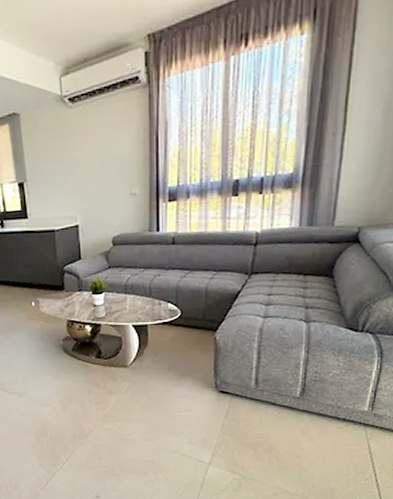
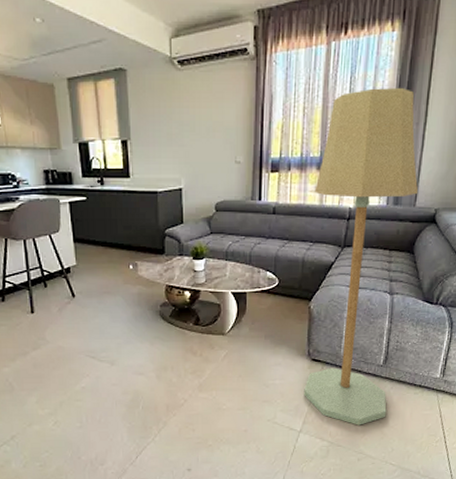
floor lamp: none [212,95,337,460] -> present [304,87,419,426]

